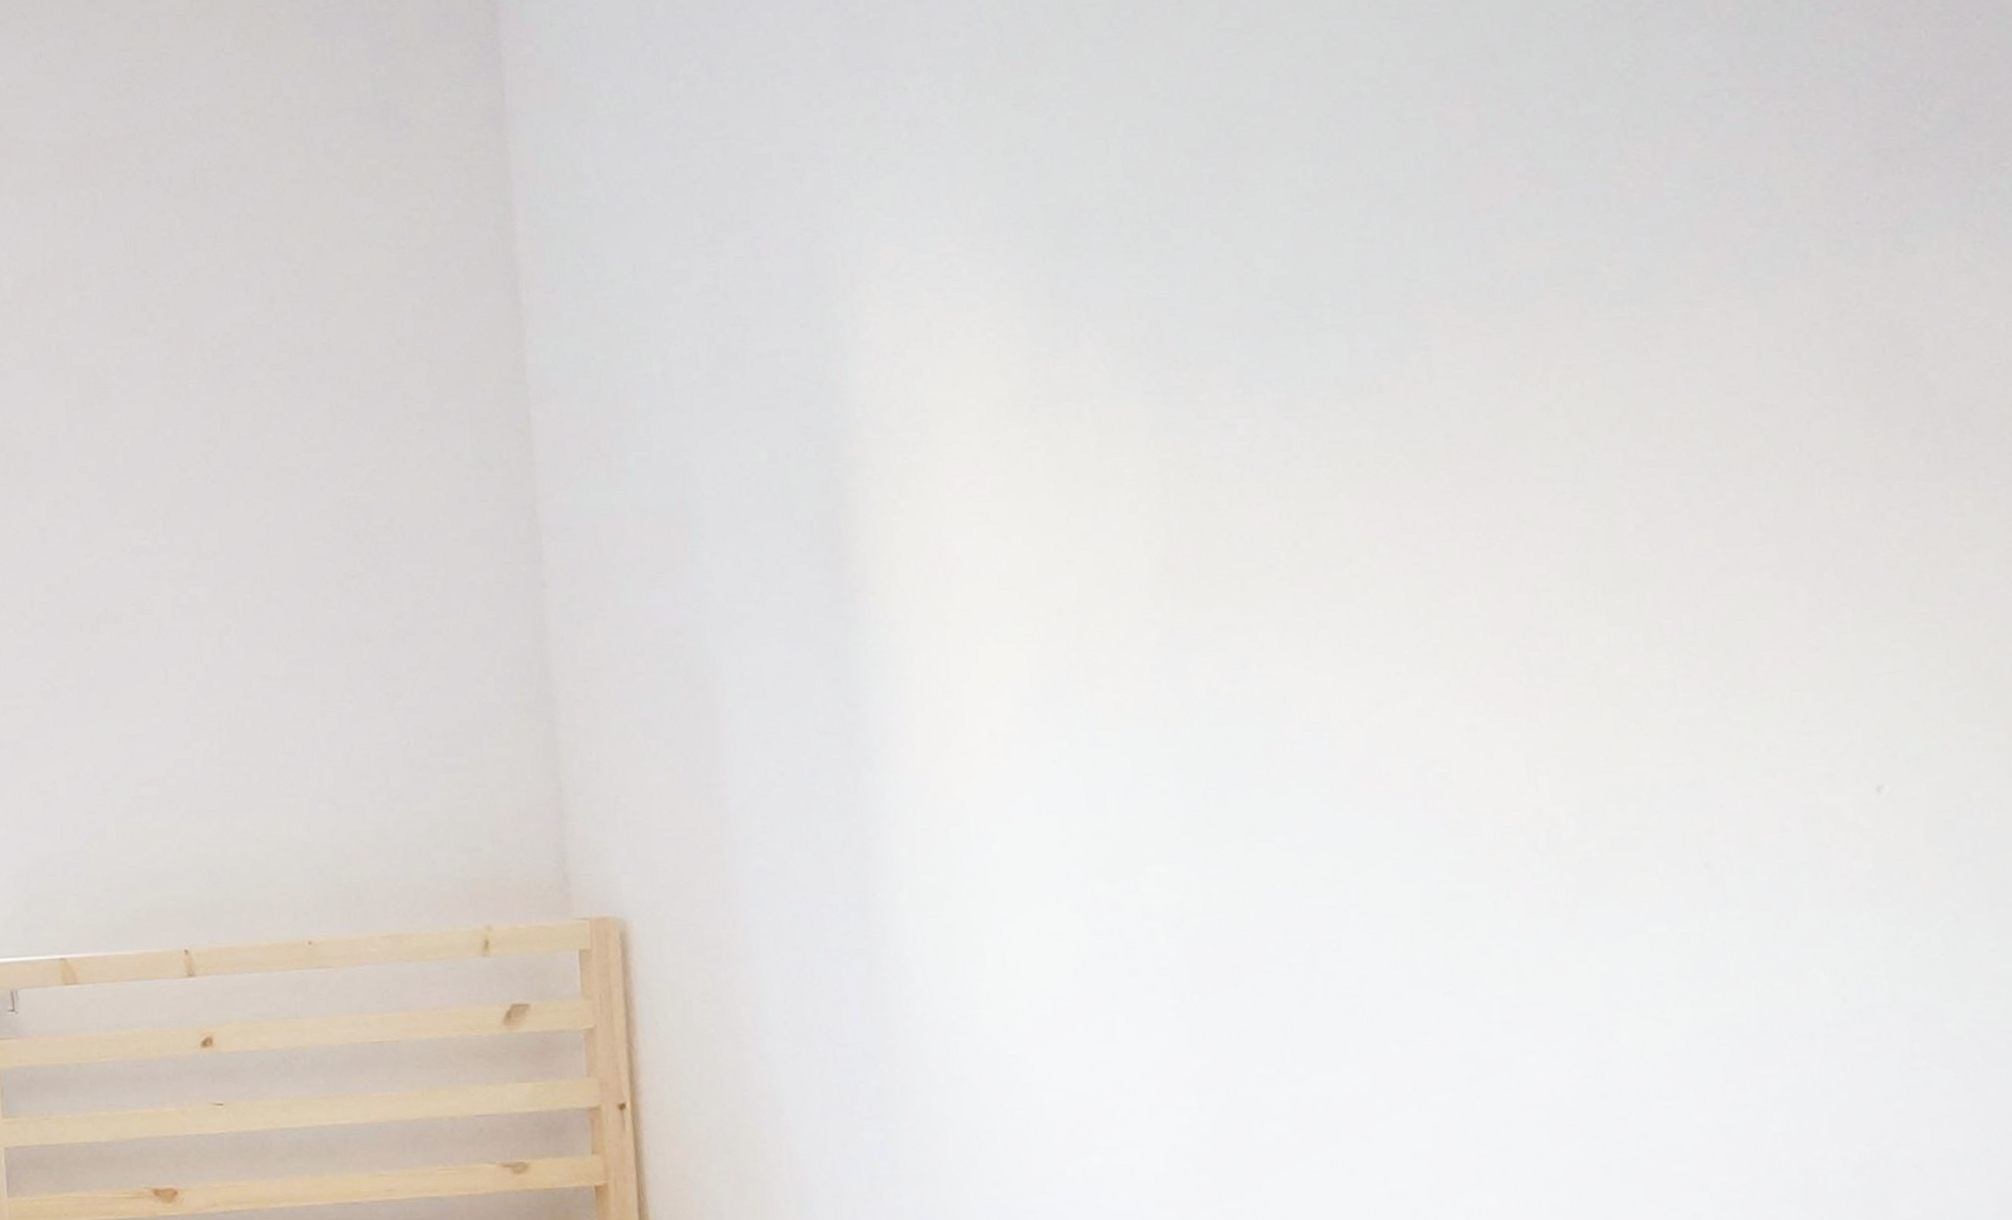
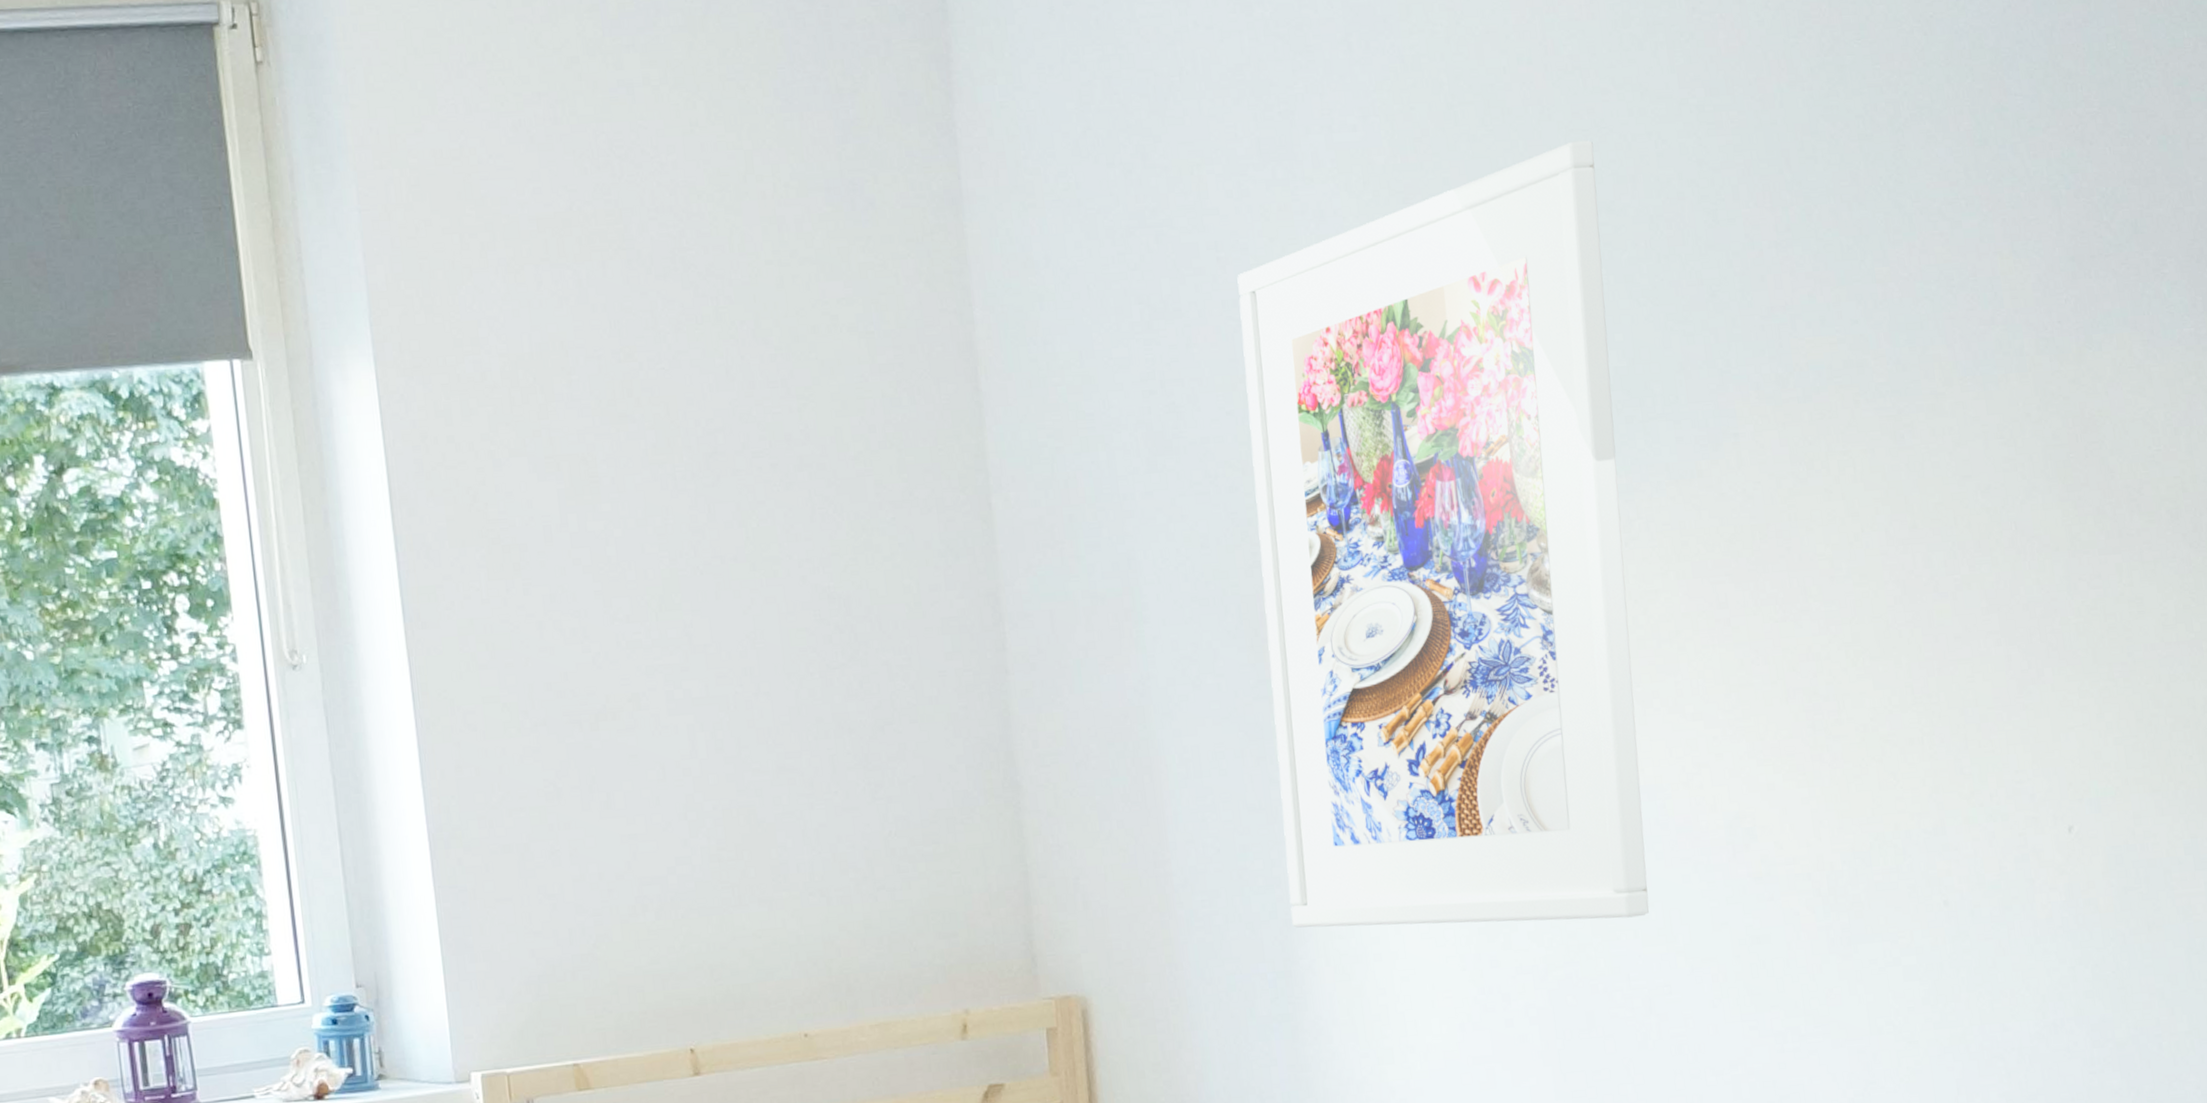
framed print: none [815,40,1313,866] -> present [1237,140,1649,928]

